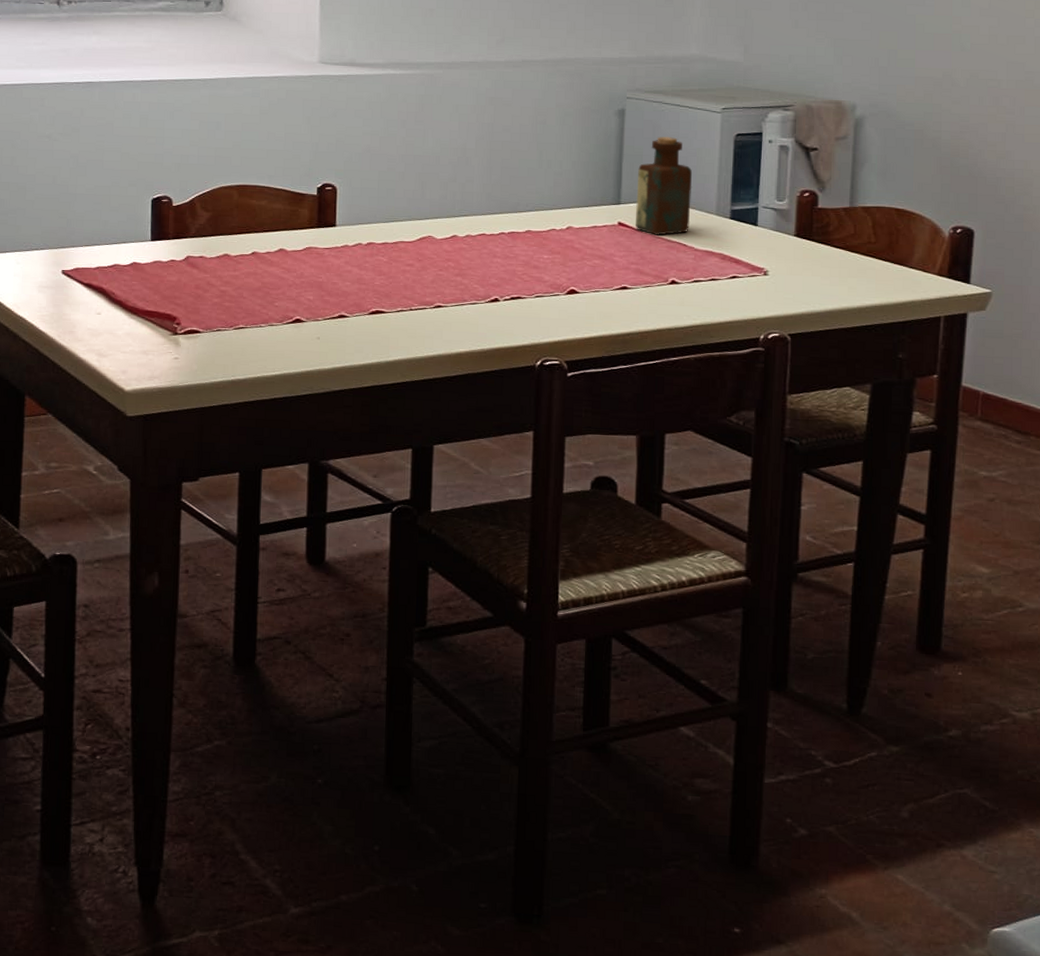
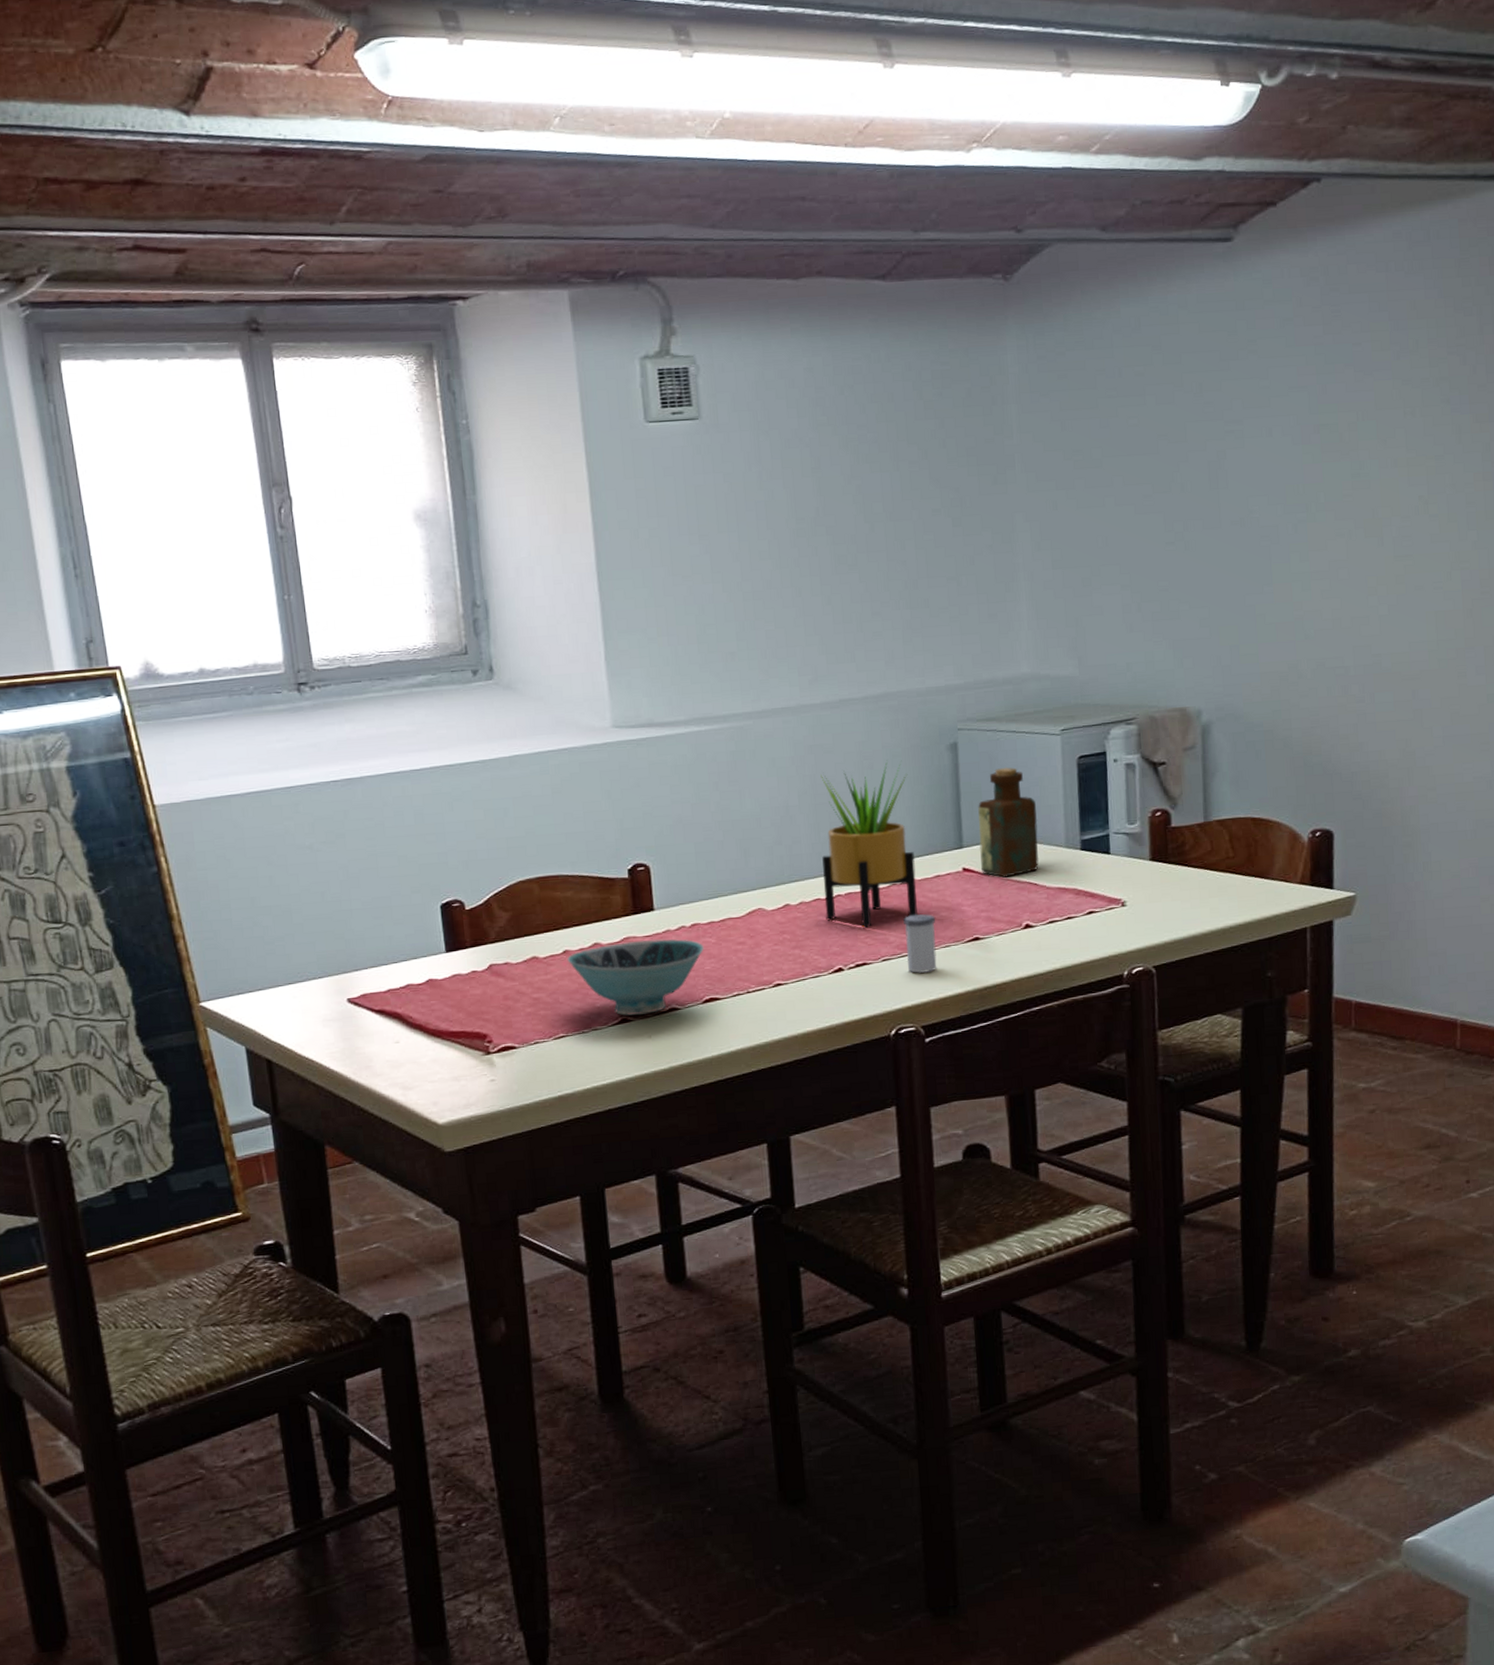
bowl: none [254,251,376,317] -> present [567,939,704,1016]
potted plant: none [488,118,577,265] -> present [821,760,919,928]
salt shaker: none [558,259,589,313] -> present [903,914,937,973]

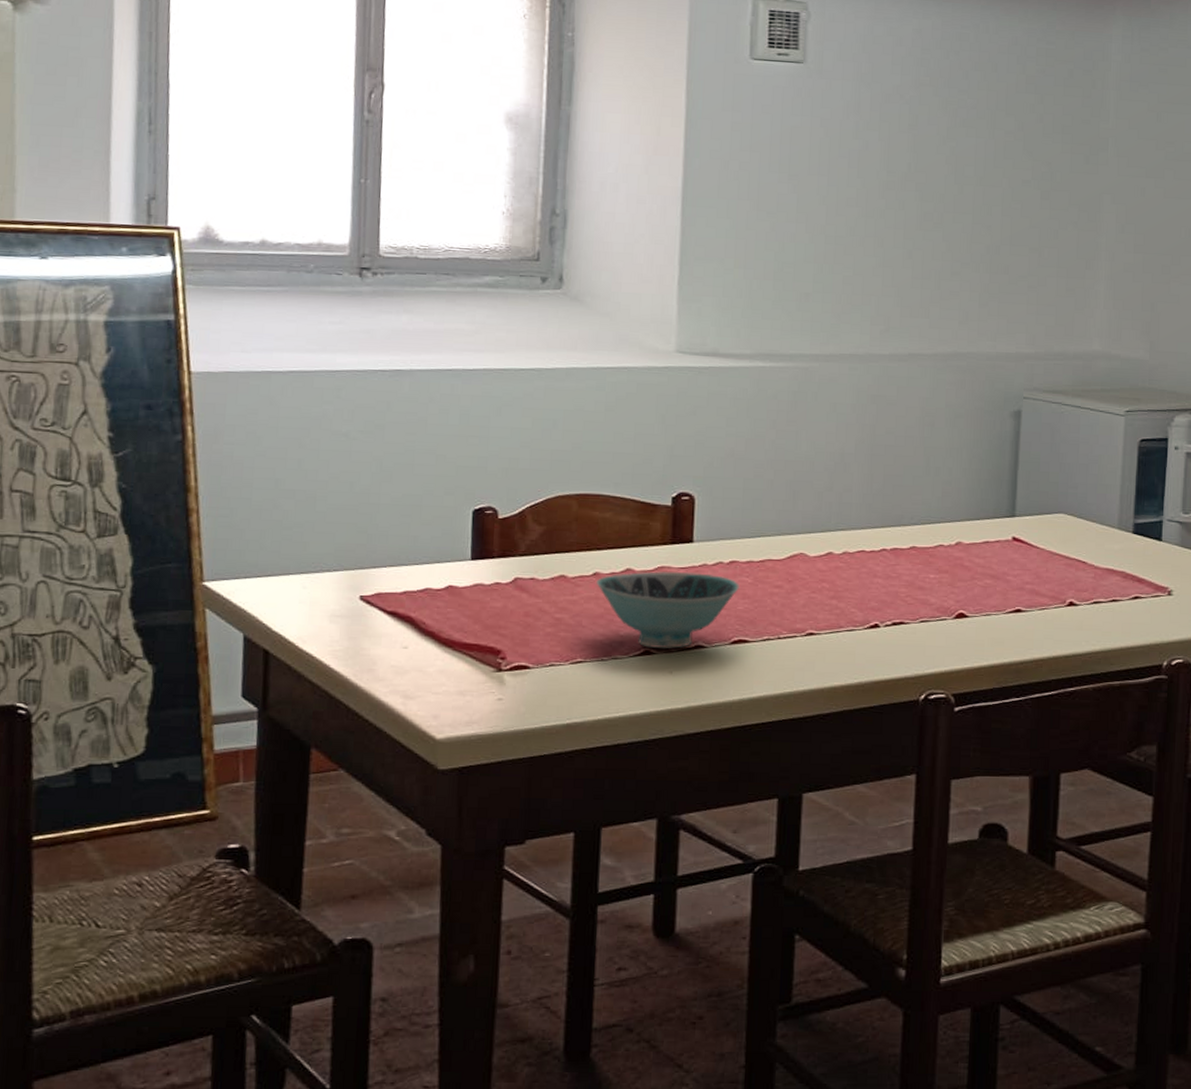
potted plant: present [821,760,919,928] -> none [868,419,968,586]
salt shaker: present [903,914,937,973] -> none [946,579,980,639]
bottle: present [978,767,1040,878] -> none [1031,441,1094,552]

